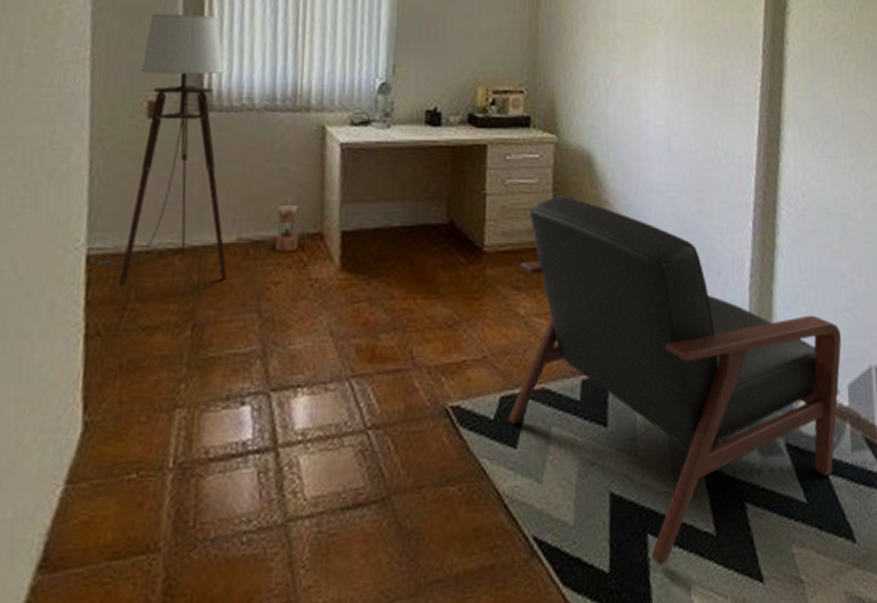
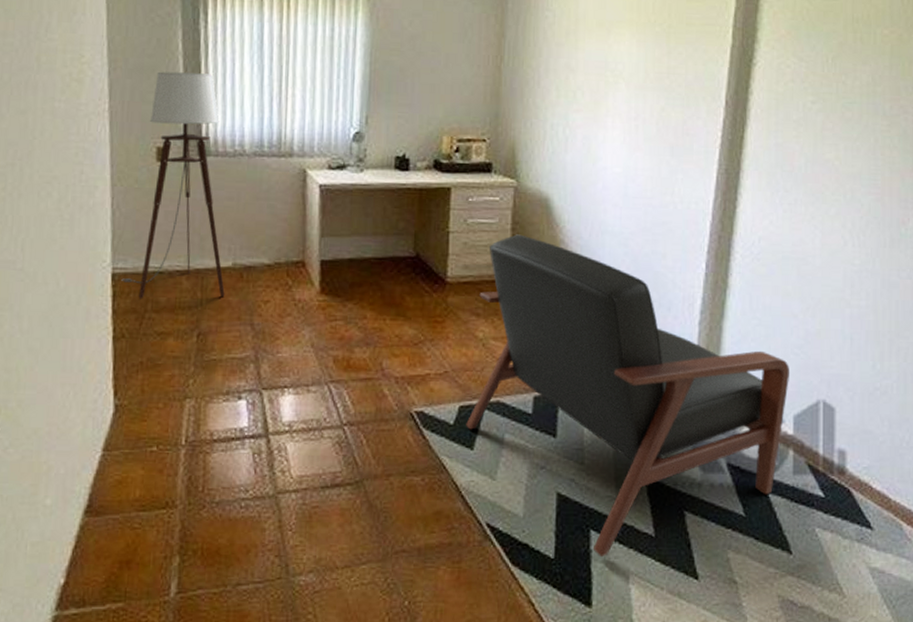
lantern: present [272,194,301,252] -> none [262,228,286,277]

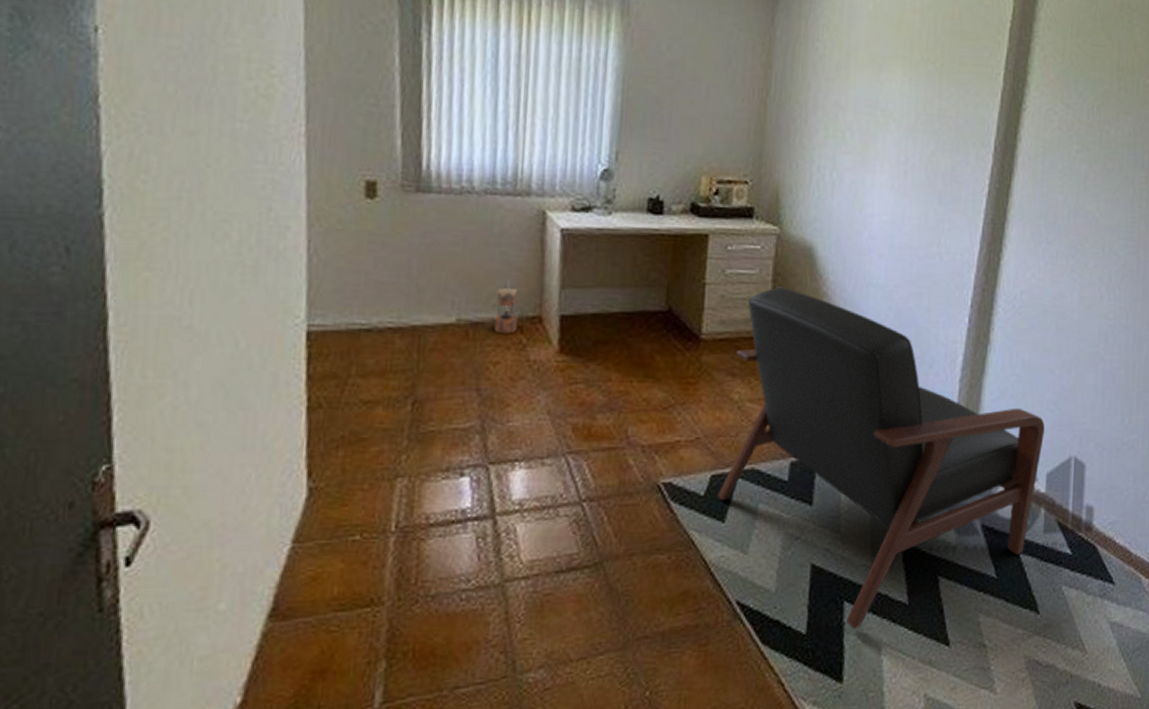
floor lamp: present [121,71,225,299] -> none [319,90,447,362]
lantern: none [262,228,286,277] -> present [491,278,520,334]

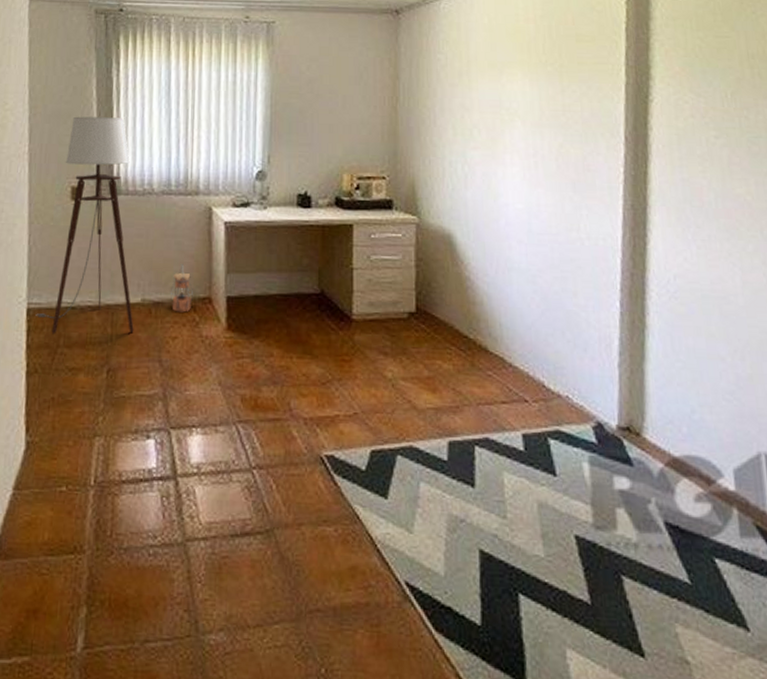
floor lamp: none [319,90,447,362] -> present [36,116,134,334]
chair: present [717,286,1045,629] -> none [379,271,724,626]

